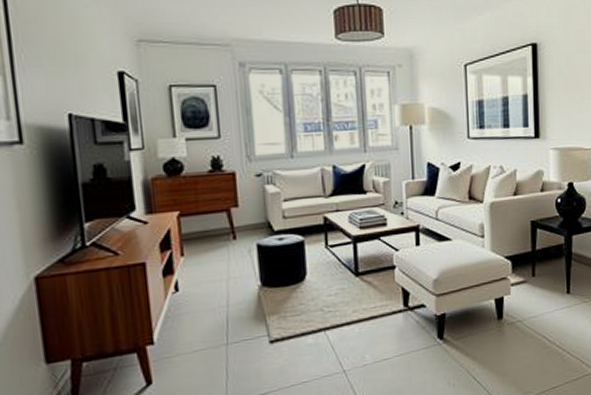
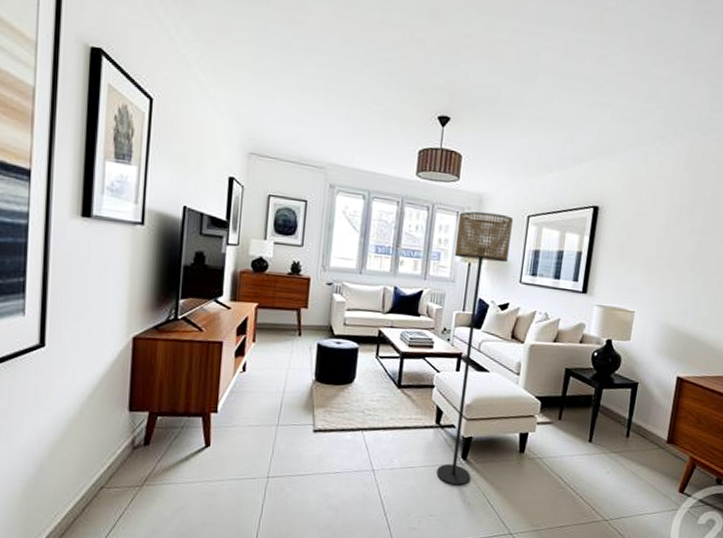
floor lamp: none [390,67,452,369] -> present [437,211,513,486]

